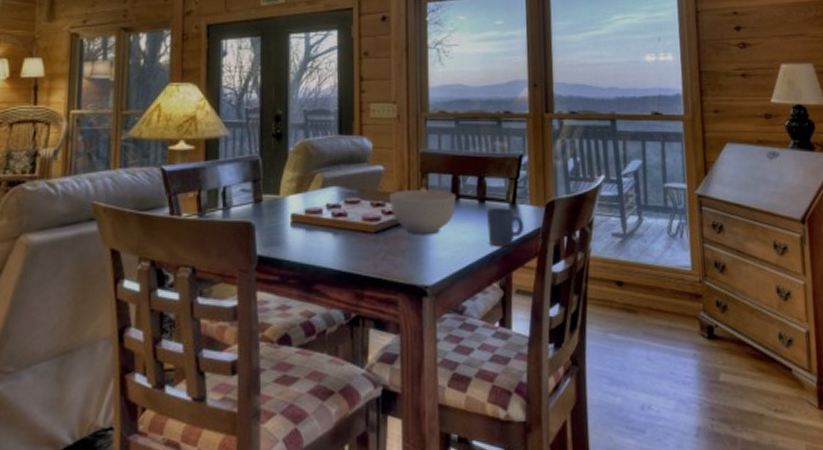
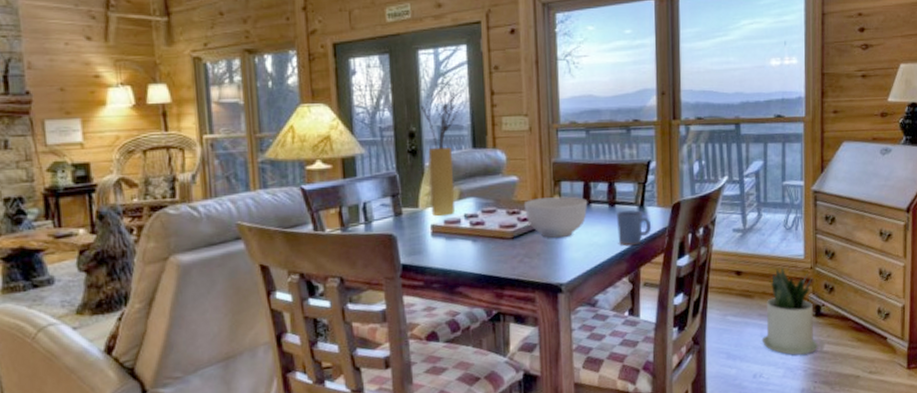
vase: none [289,76,333,206] -> present [421,91,464,217]
planter: none [648,279,715,385] -> present [761,267,819,355]

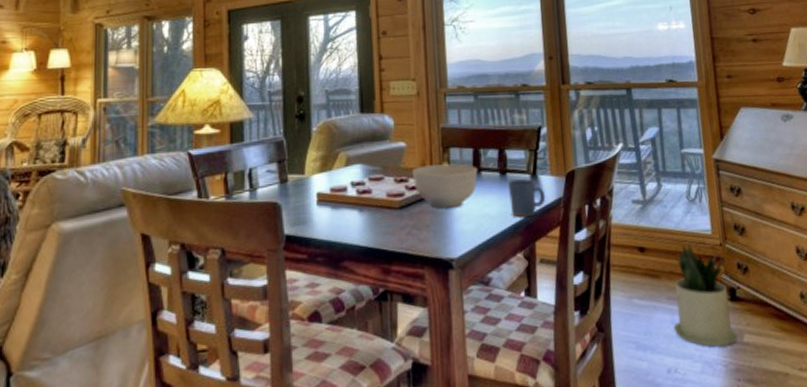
vase: present [421,91,464,217] -> none [310,56,353,184]

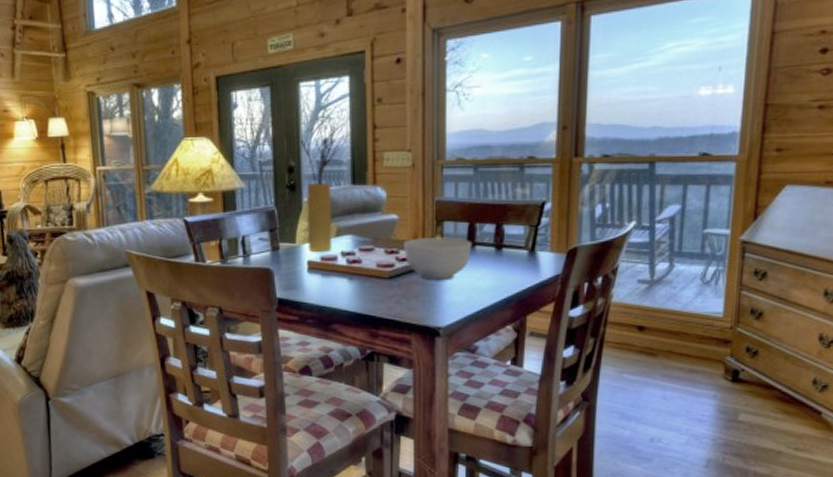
vase: none [310,56,353,184] -> present [301,125,345,253]
mug: present [508,179,546,218] -> none [503,255,543,293]
planter: present [673,243,739,347] -> none [663,325,734,422]

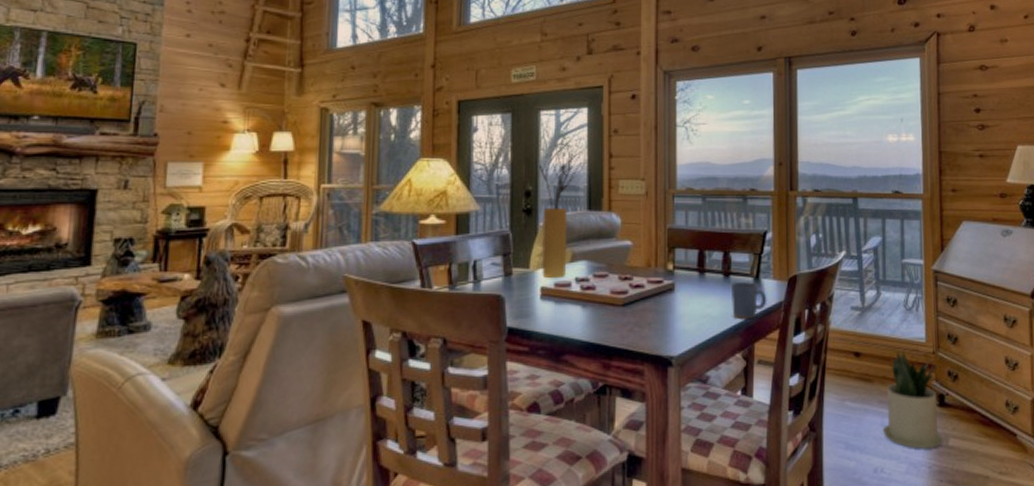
bowl: present [403,237,473,280] -> none [636,264,702,307]
mug: none [503,255,543,293] -> present [731,282,767,320]
planter: none [663,325,734,422] -> present [882,350,944,449]

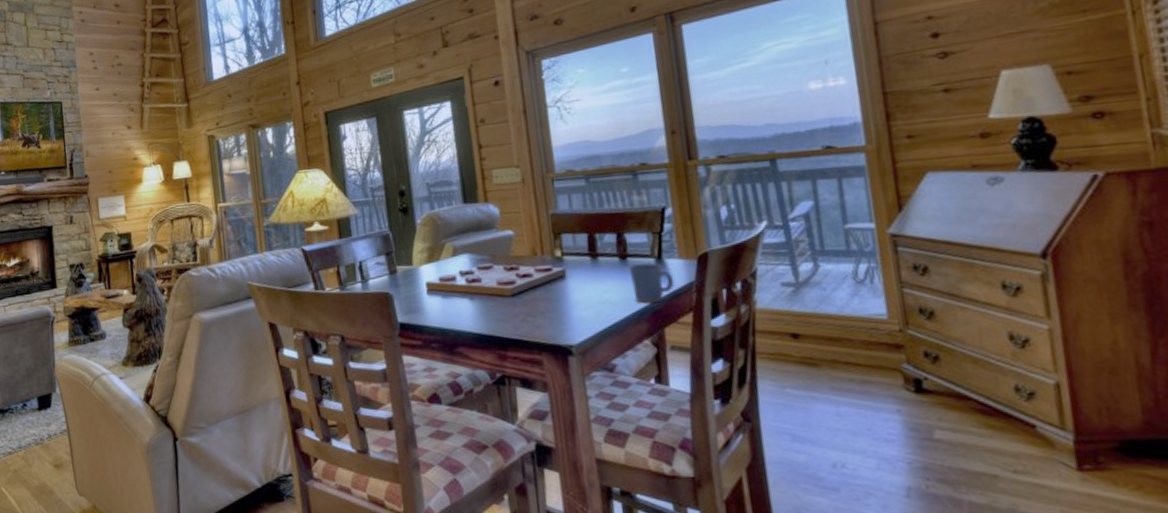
vase: present [539,152,583,279] -> none [409,147,451,274]
planter: present [882,350,944,449] -> none [838,329,927,442]

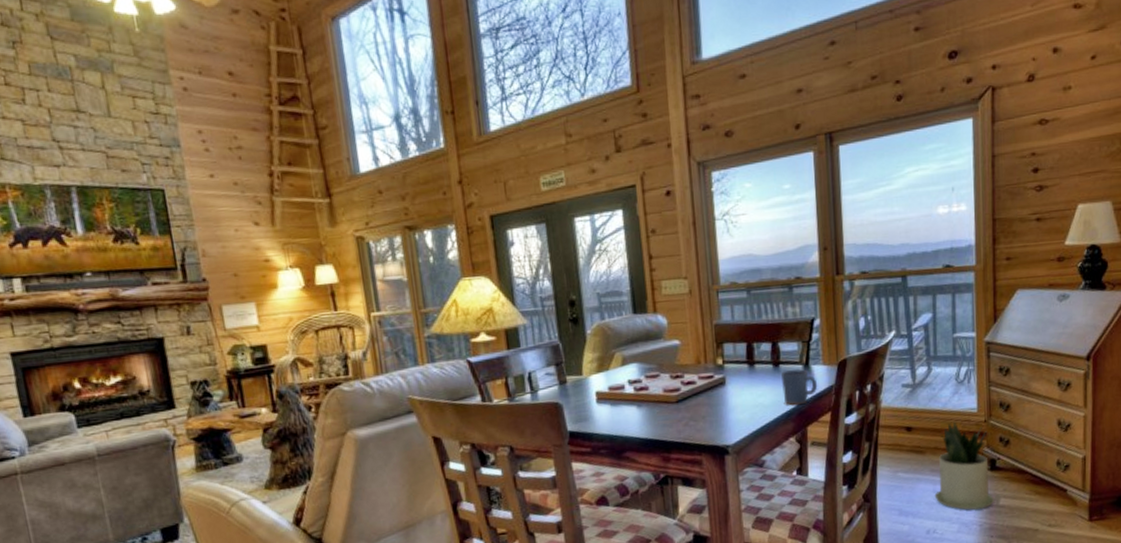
planter: none [838,329,927,442] -> present [934,421,995,510]

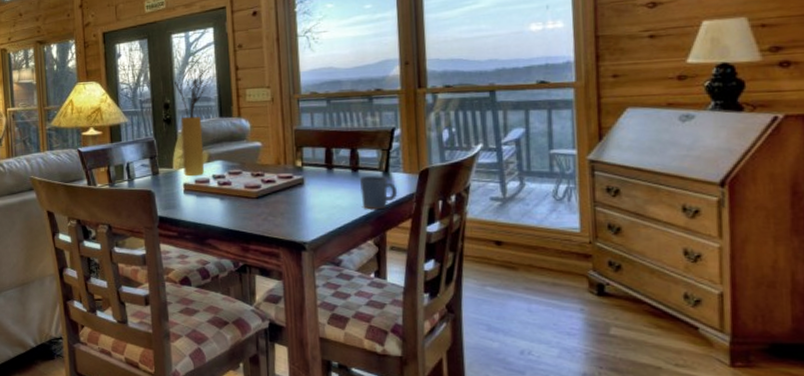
vase: none [580,256,622,384] -> present [175,67,212,177]
planter: present [934,421,995,510] -> none [529,240,604,336]

